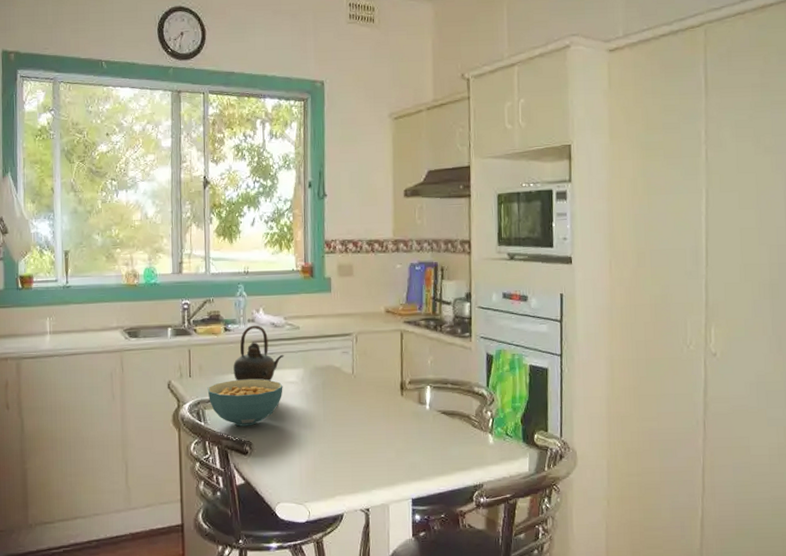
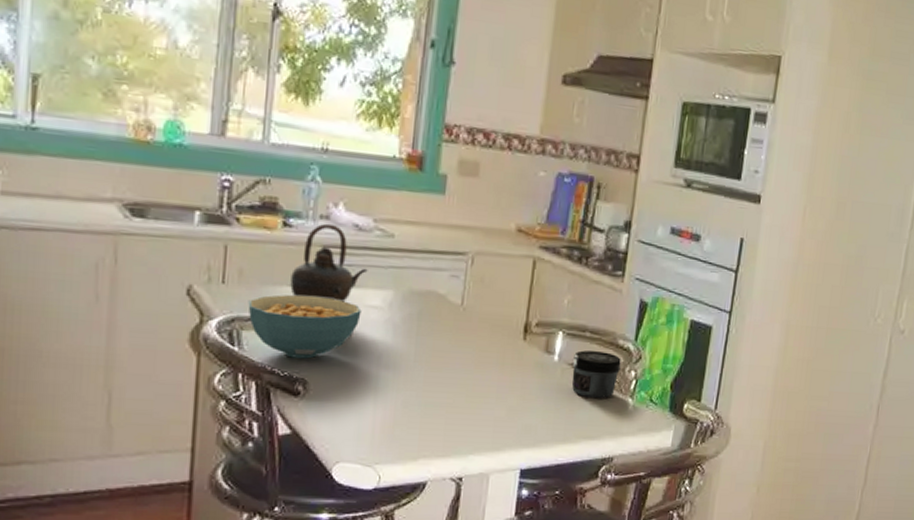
jar: none [440,398,480,437] -> present [571,350,622,399]

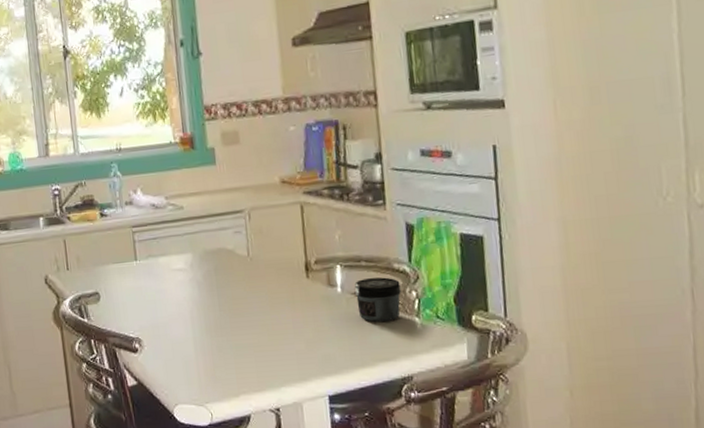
cereal bowl: present [248,294,362,359] -> none [87,268,171,322]
teapot: present [290,223,368,303] -> none [113,207,169,272]

